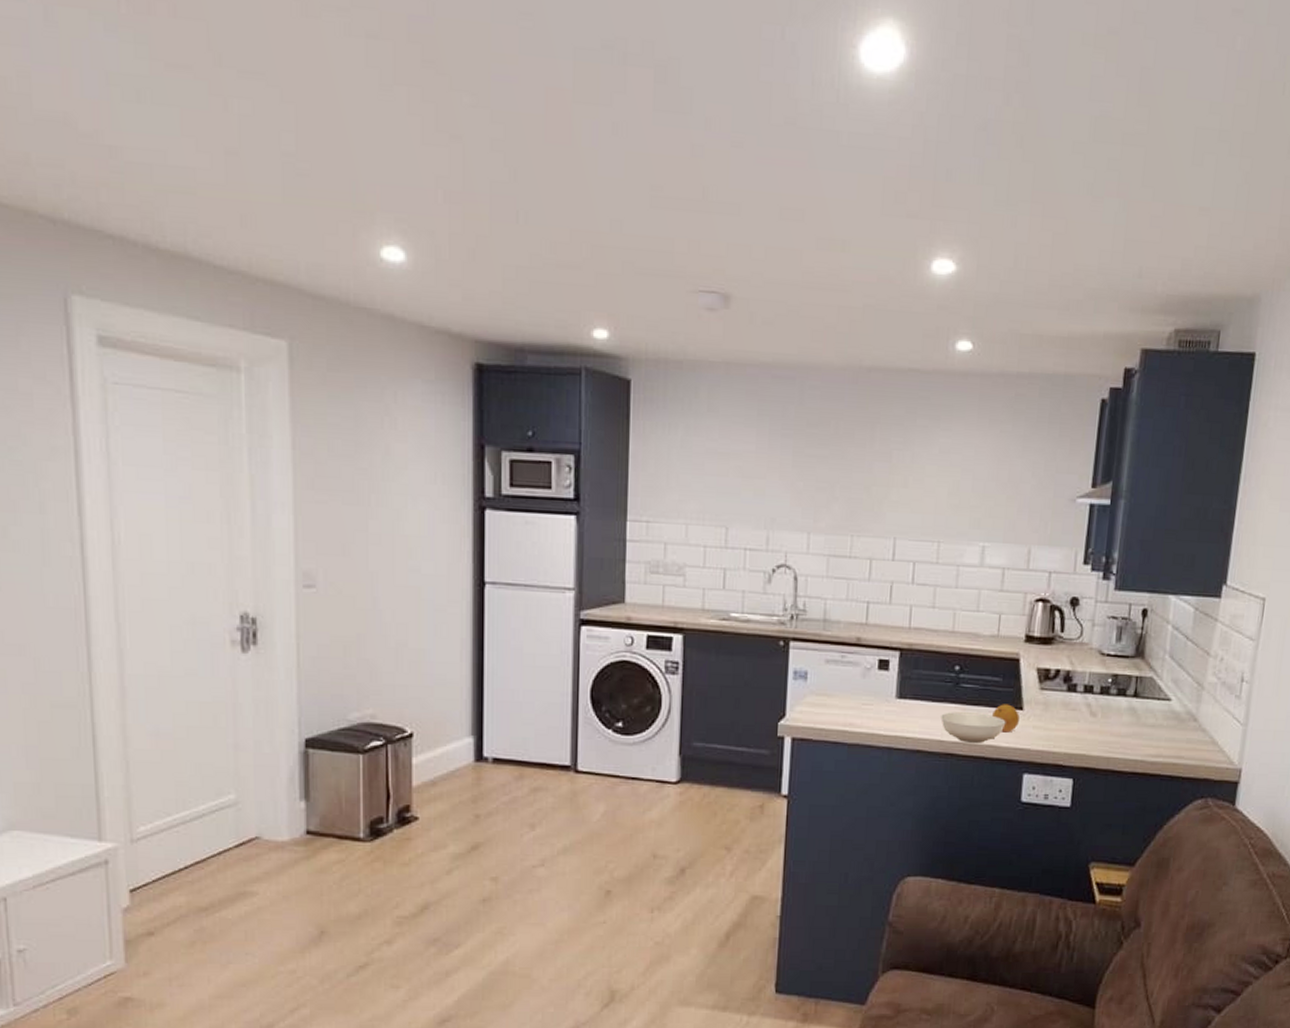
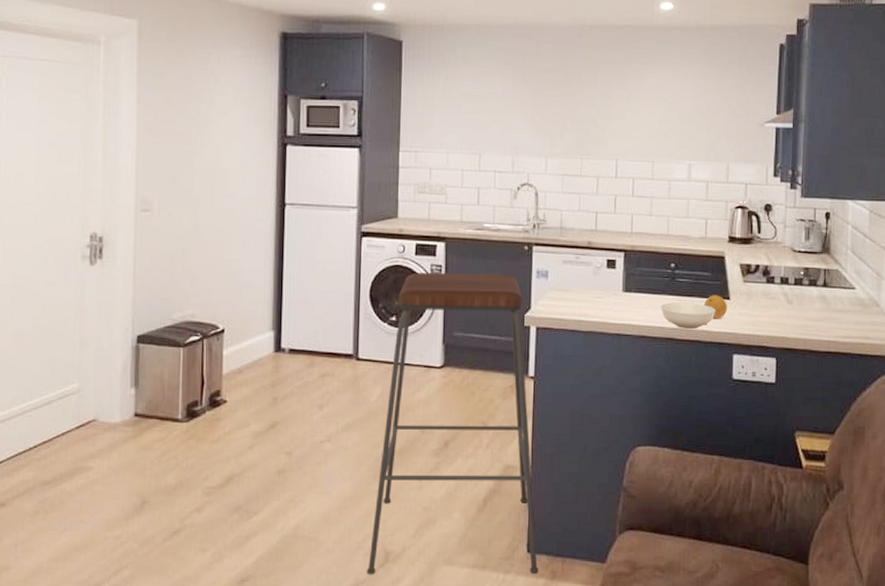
bar stool: none [589,670,789,1017] -> present [367,273,539,575]

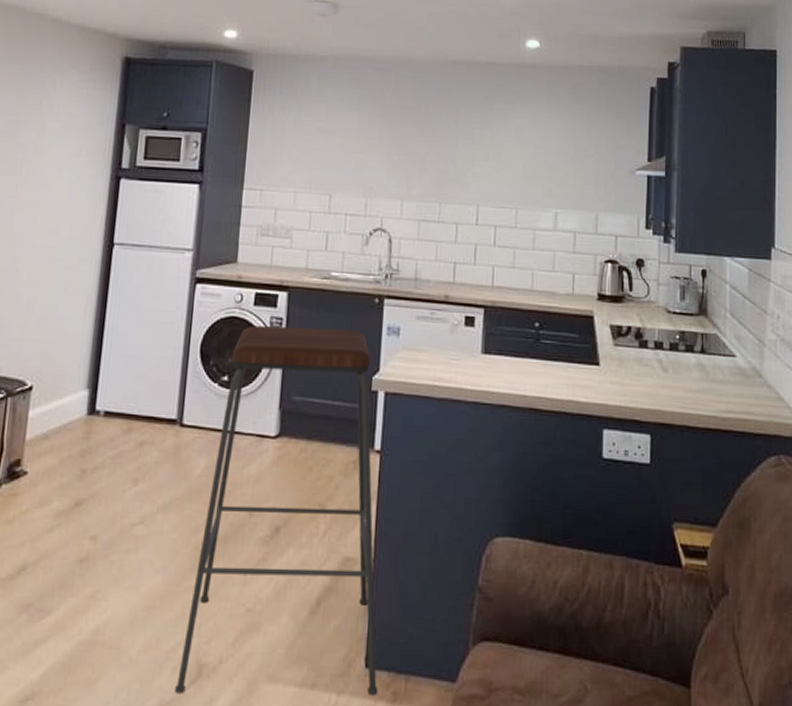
bowl: present [661,302,716,330] -> none [523,367,584,399]
fruit: present [704,295,727,319] -> none [571,359,596,388]

